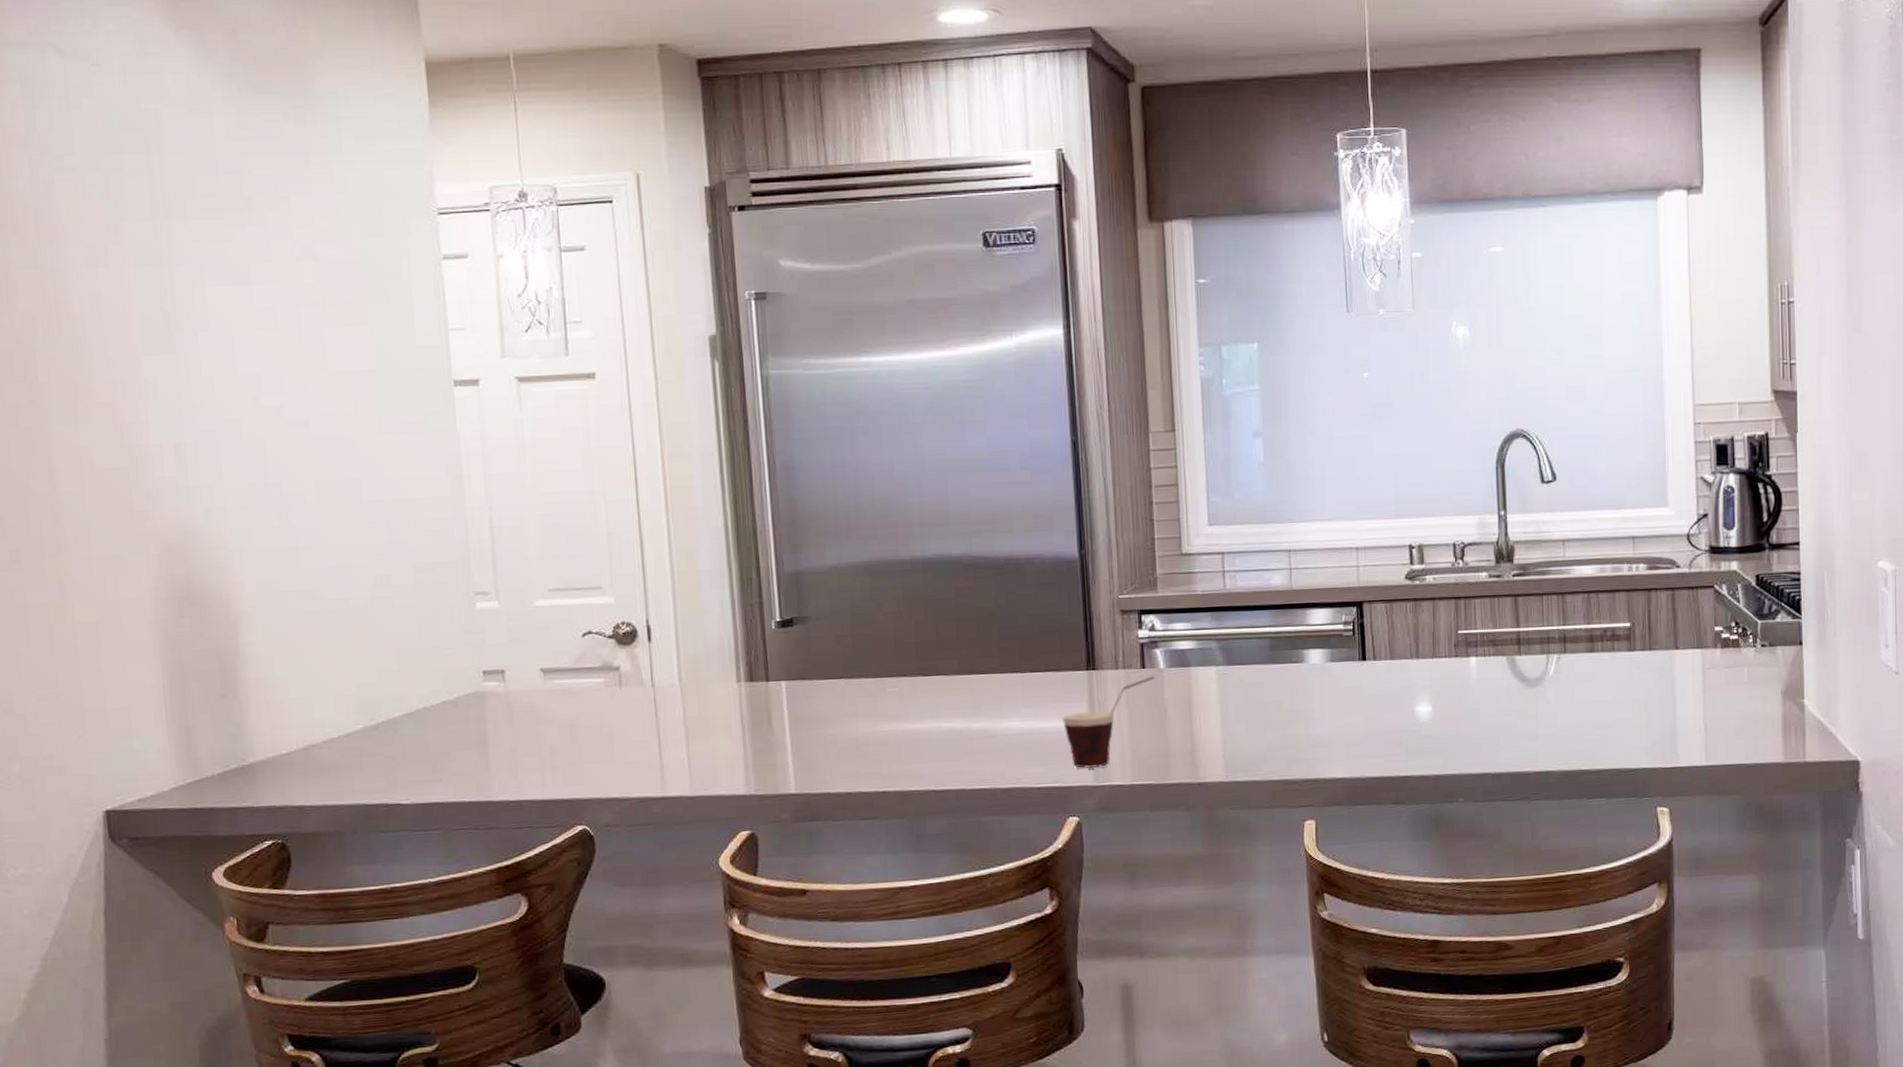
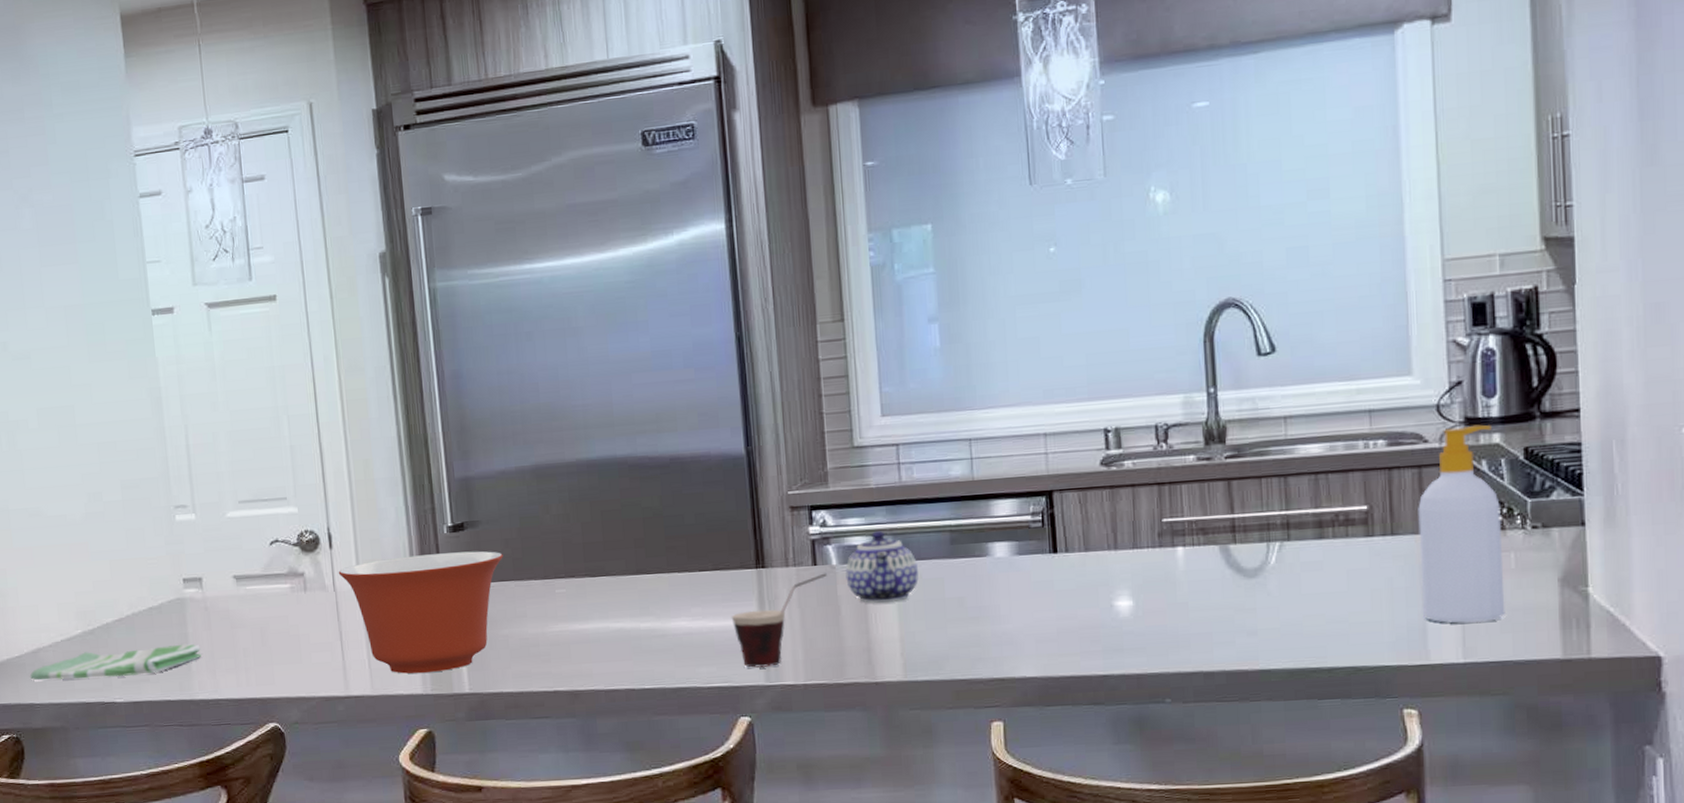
dish towel: none [299,740,503,780] -> present [29,643,202,681]
mixing bowl: none [657,647,834,774] -> present [338,551,503,674]
teapot: none [1172,636,1240,706] -> present [845,531,919,603]
soap bottle: none [1671,553,1740,730] -> present [1418,424,1505,623]

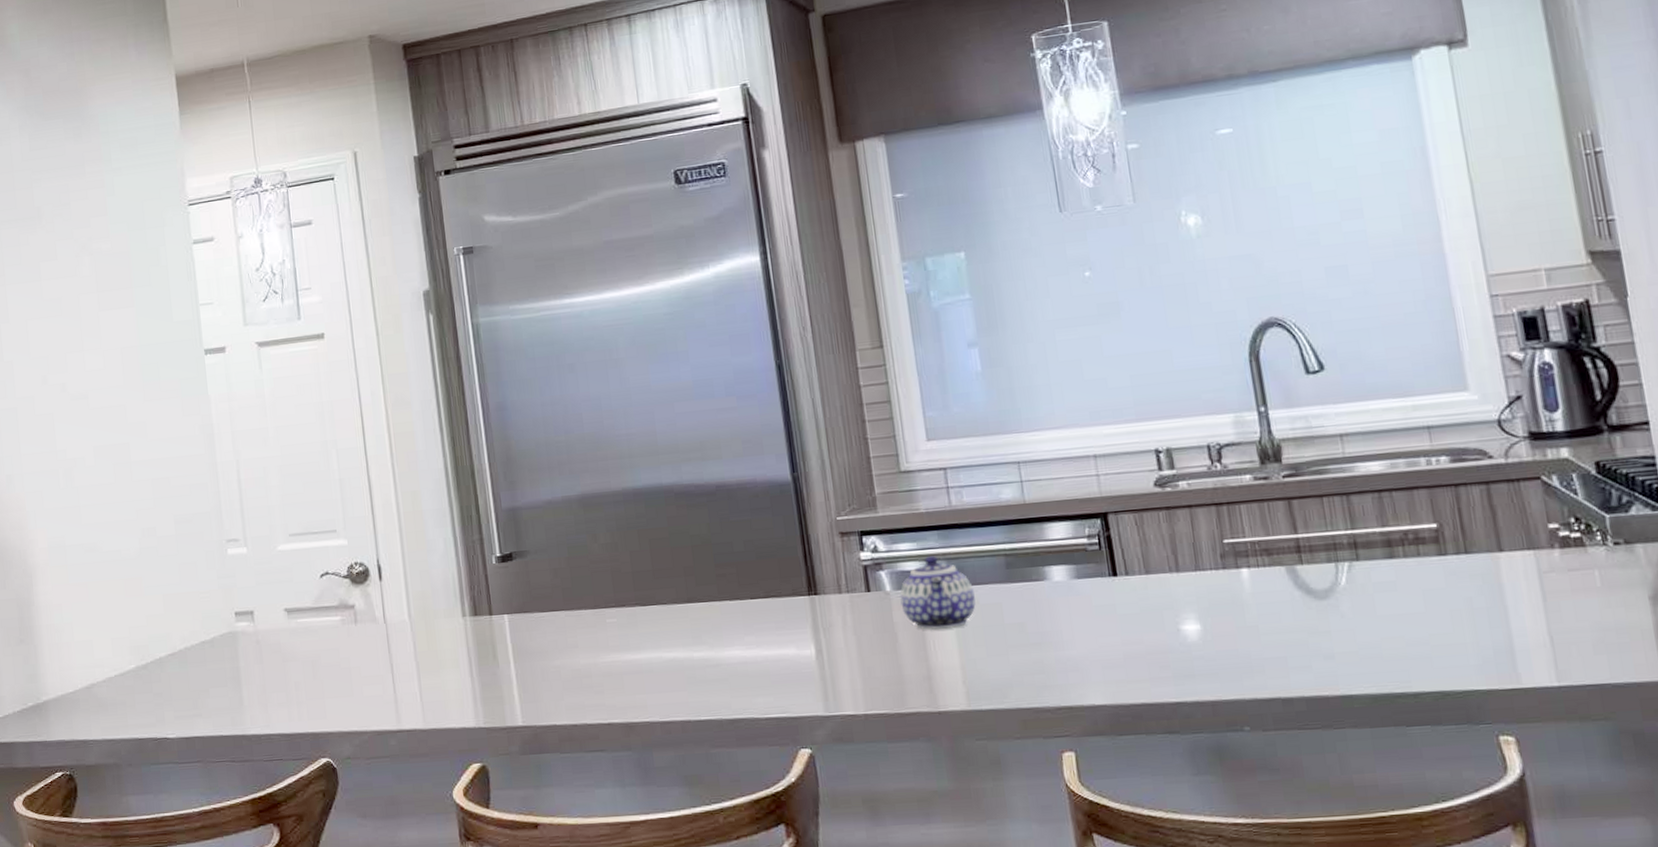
dish towel: present [29,643,202,681] -> none [83,677,254,716]
mixing bowl: present [338,551,503,674] -> none [388,581,553,707]
cup: present [731,573,827,668] -> none [785,599,882,698]
soap bottle: present [1418,424,1505,623] -> none [1490,439,1597,645]

